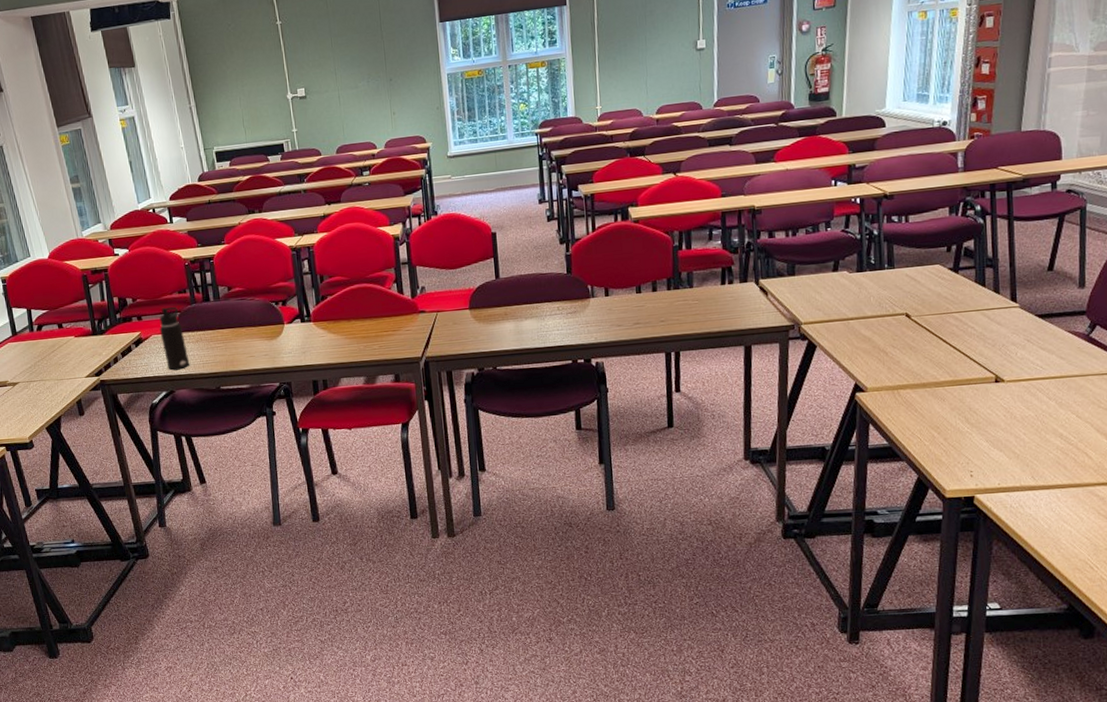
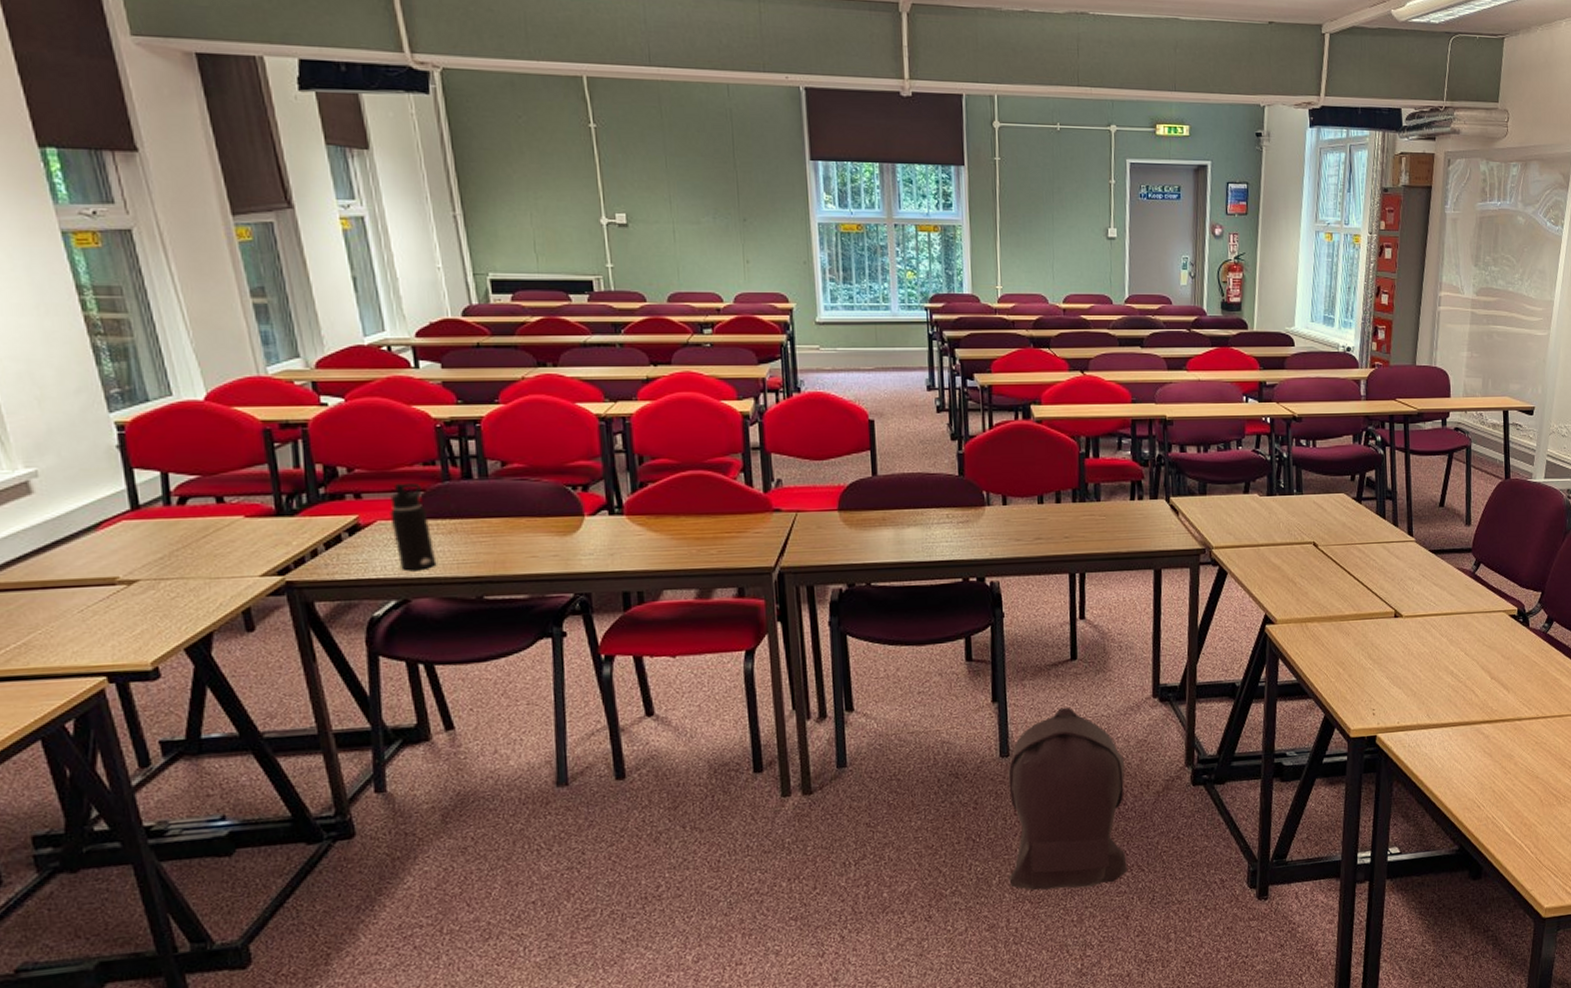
backpack: none [614,468,722,624] -> present [1008,707,1127,891]

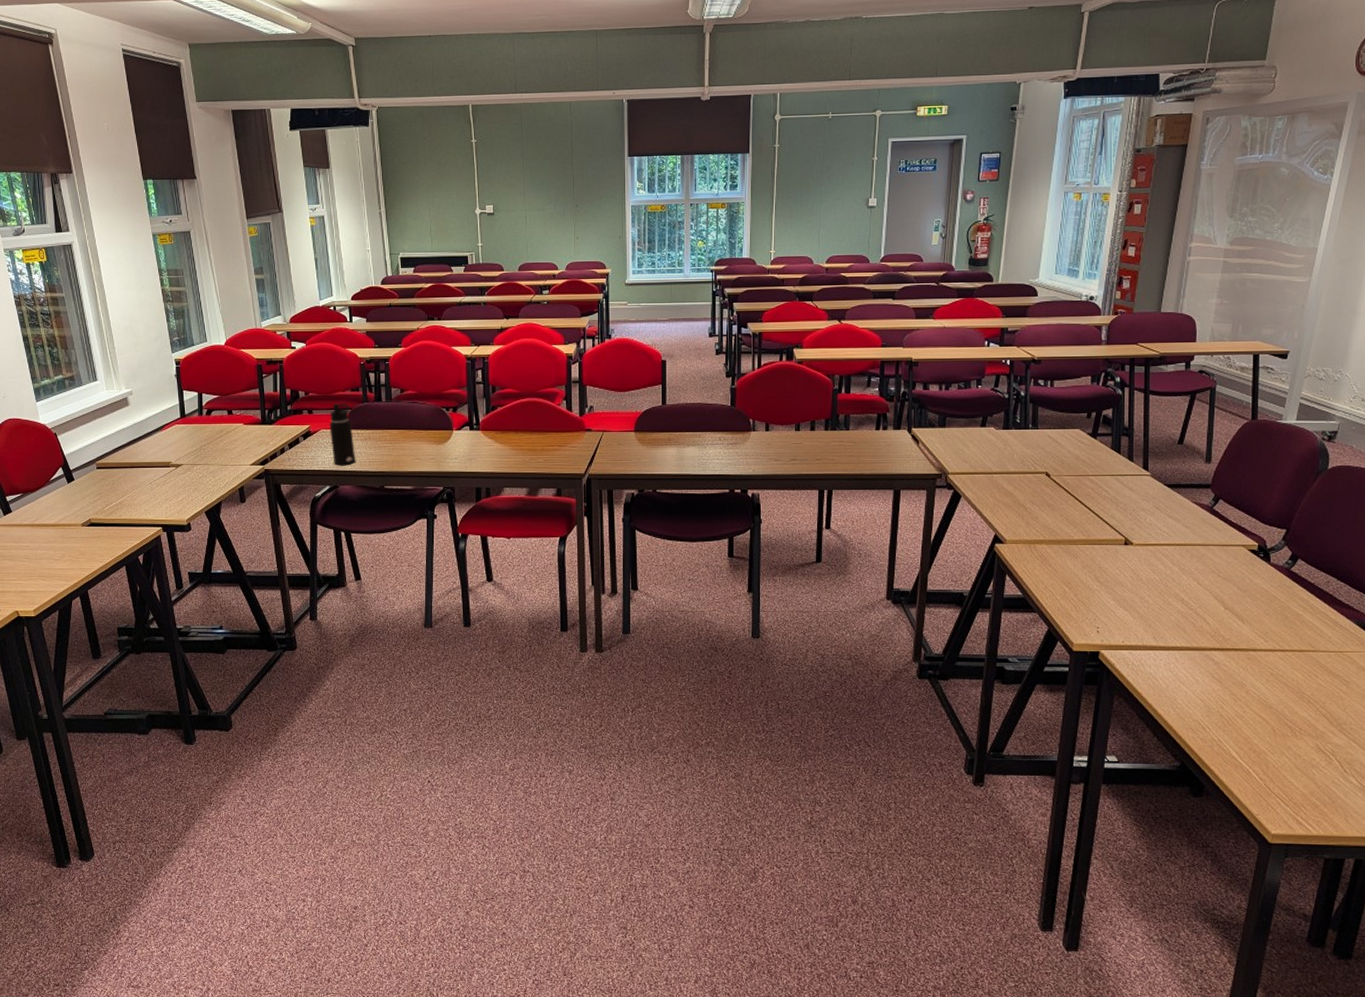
backpack: present [1008,707,1127,891] -> none [753,601,859,754]

